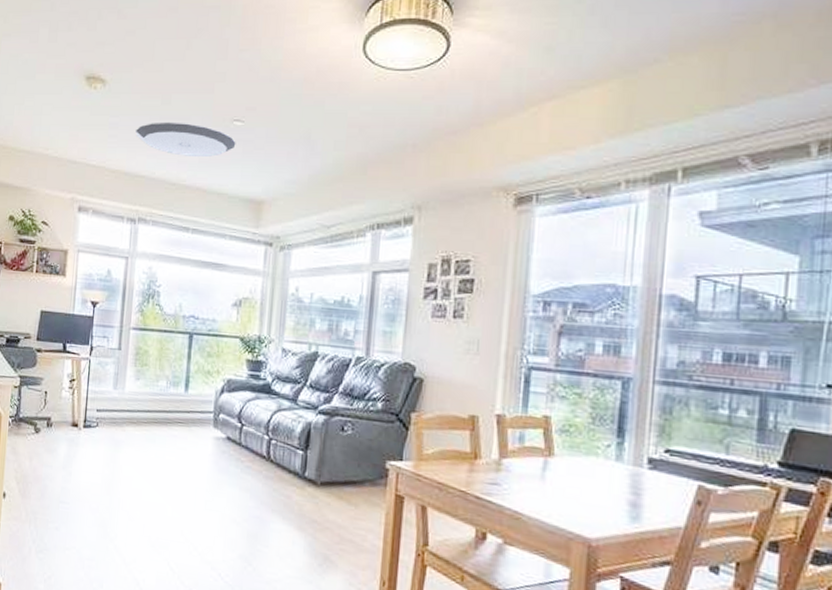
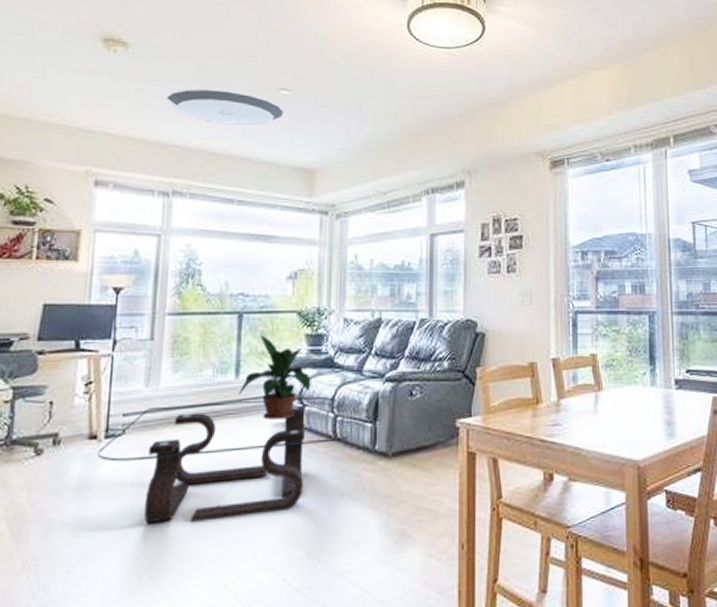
coffee table: none [78,407,280,516] -> present [97,396,347,524]
potted plant: none [188,356,251,435] -> present [239,335,313,420]

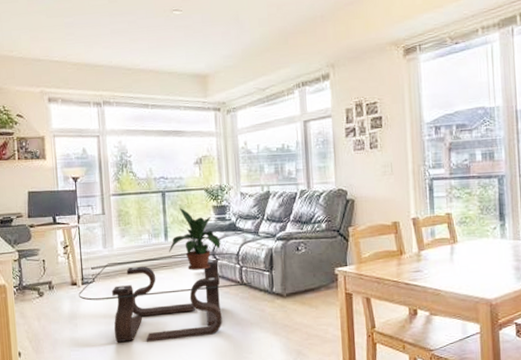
ceiling light fixture: present [167,89,284,126] -> none [89,16,178,45]

